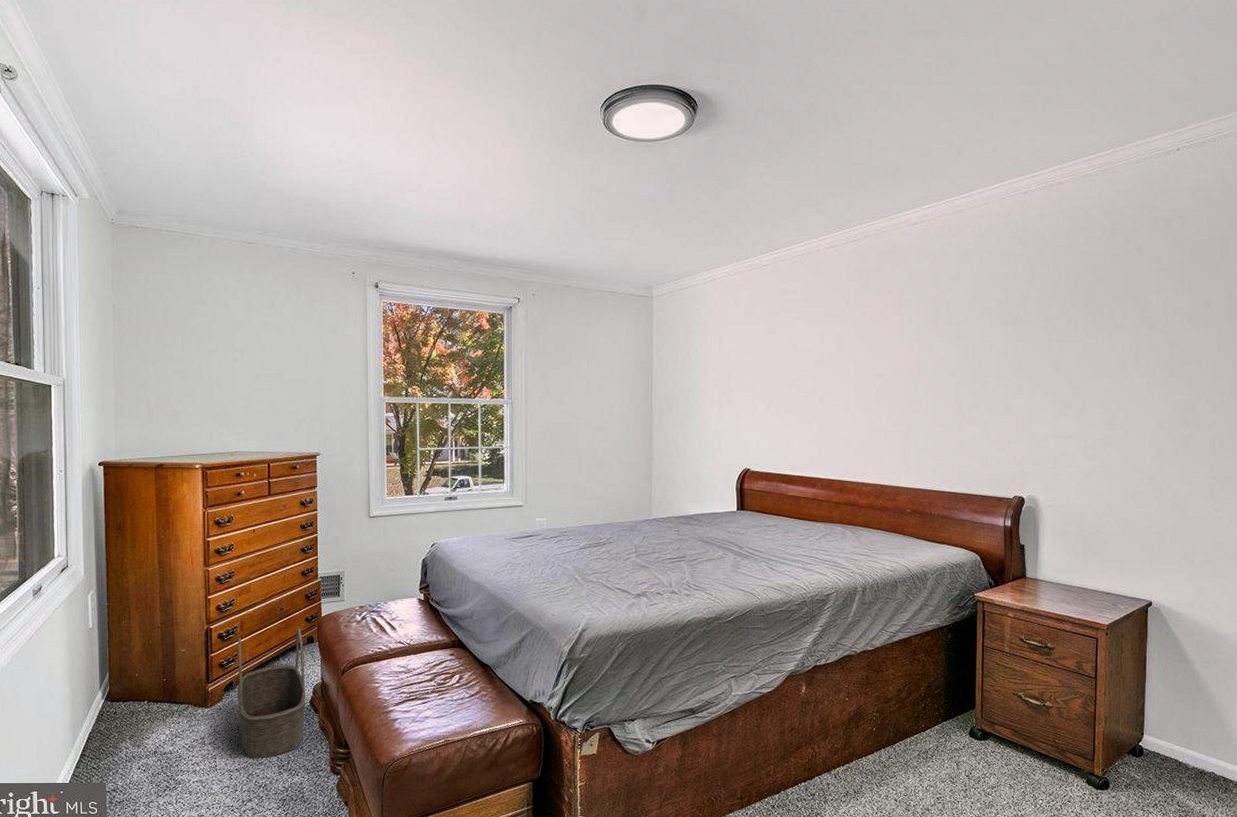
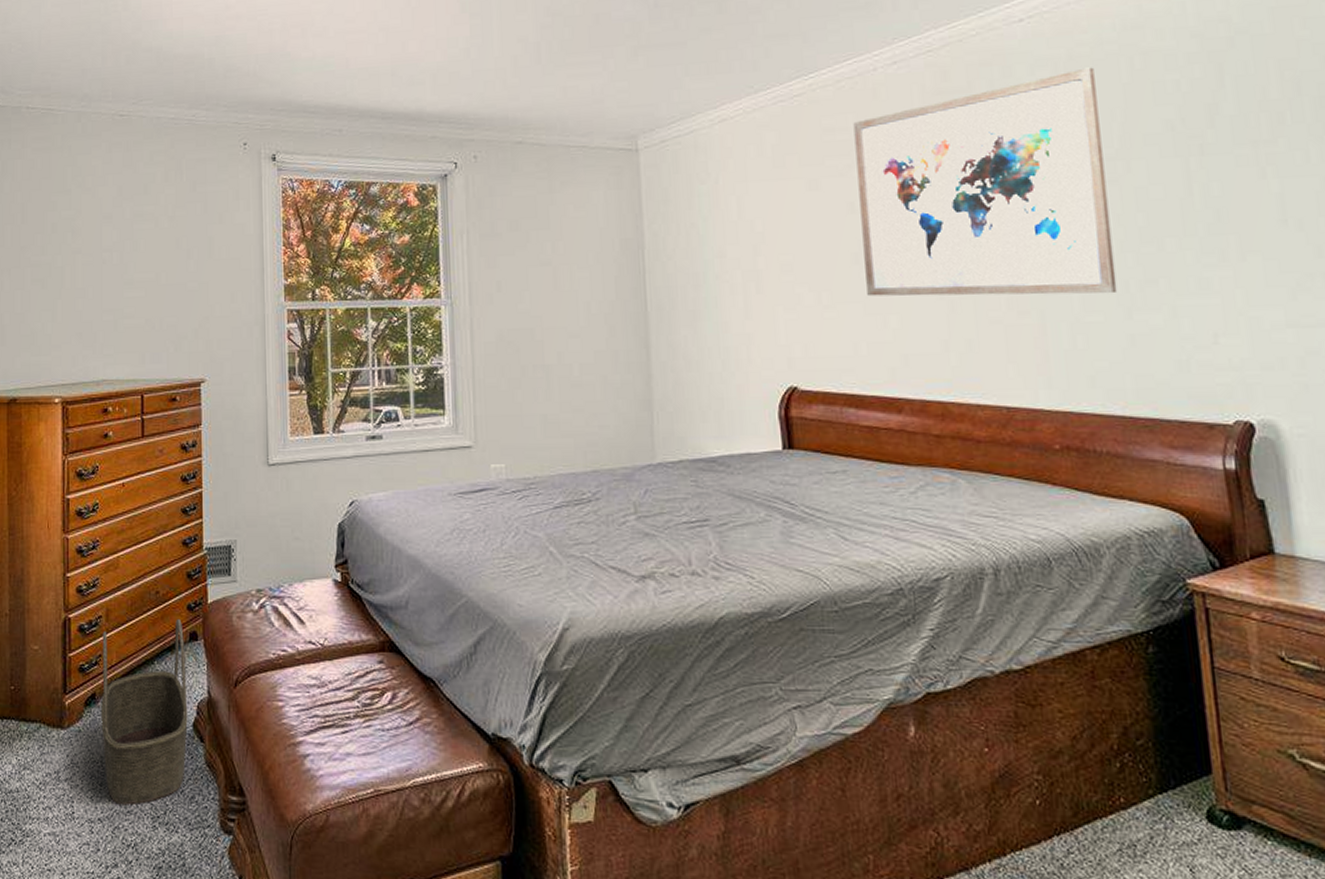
wall art: none [800,260,957,413] -> present [853,67,1118,297]

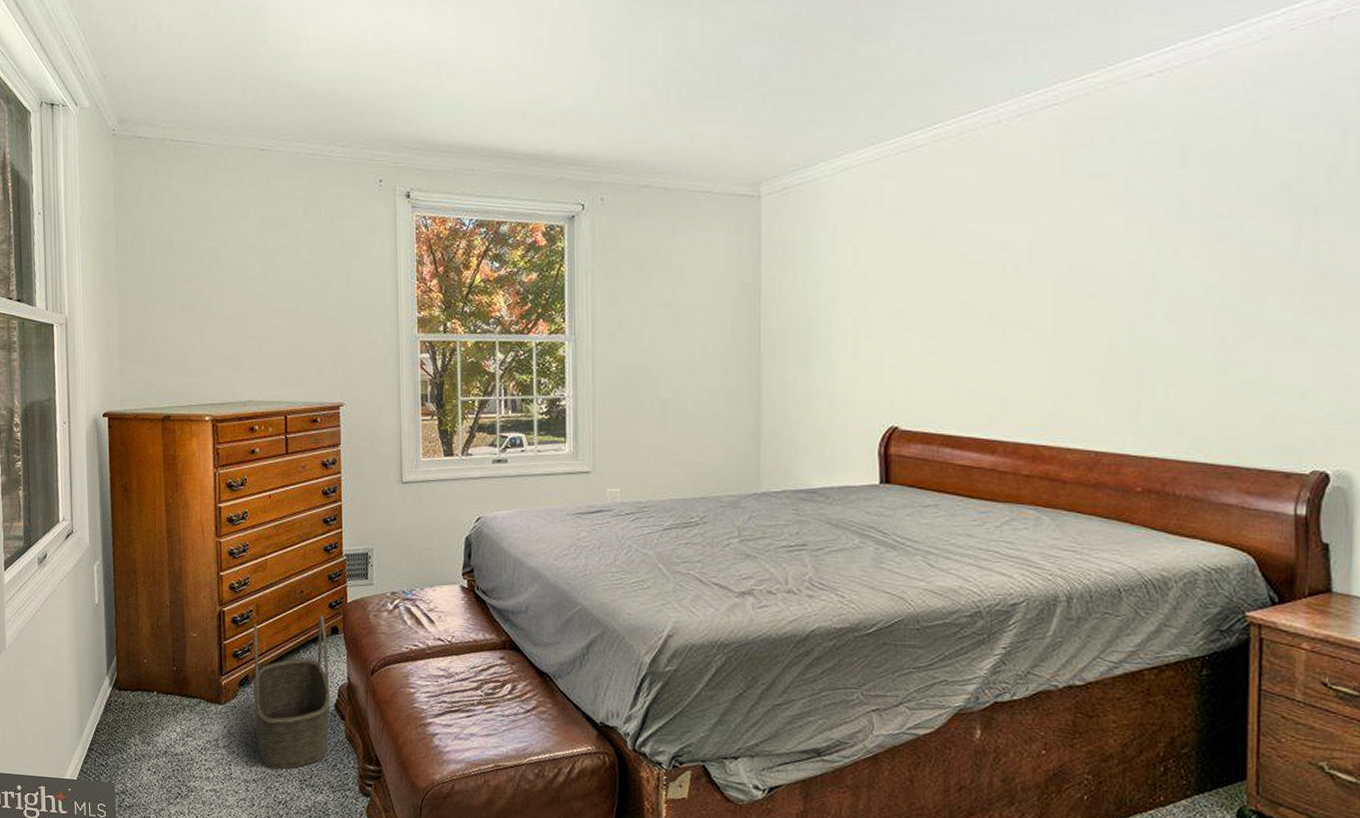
wall art: present [853,67,1118,297] -> none [972,124,1218,348]

